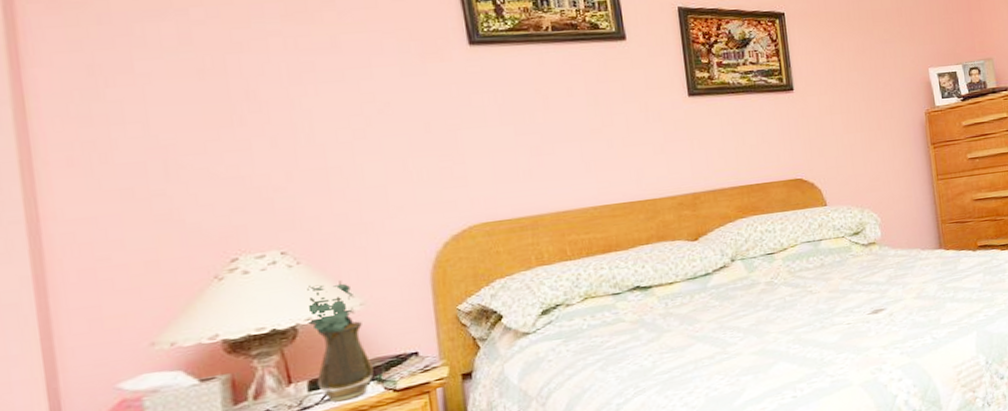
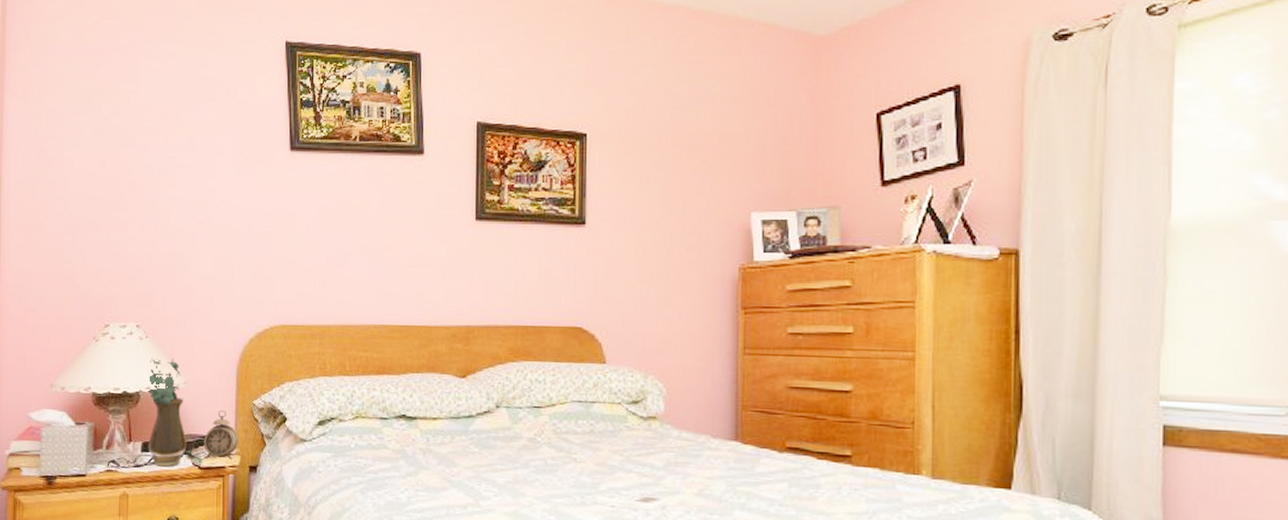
alarm clock: none [396,322,444,380] -> present [203,409,238,459]

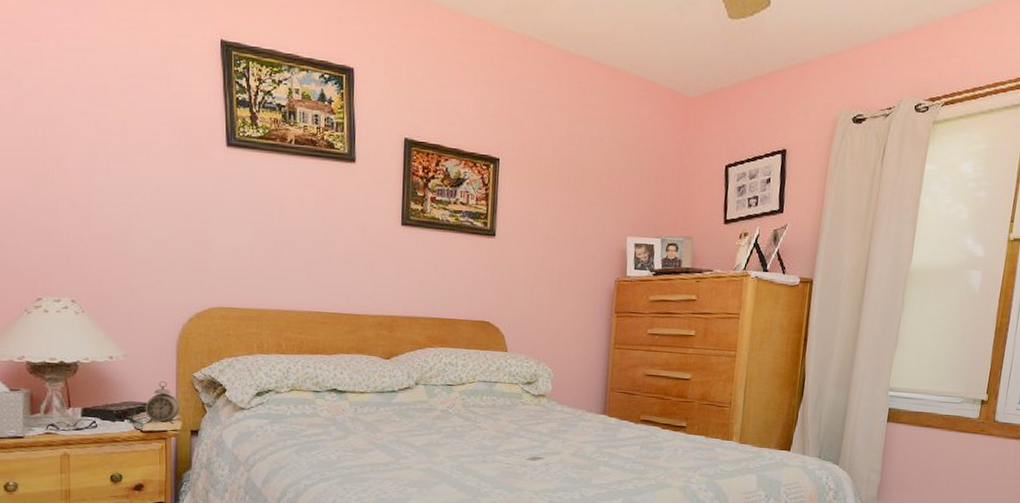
vase: present [147,358,186,467] -> none [85,332,128,431]

